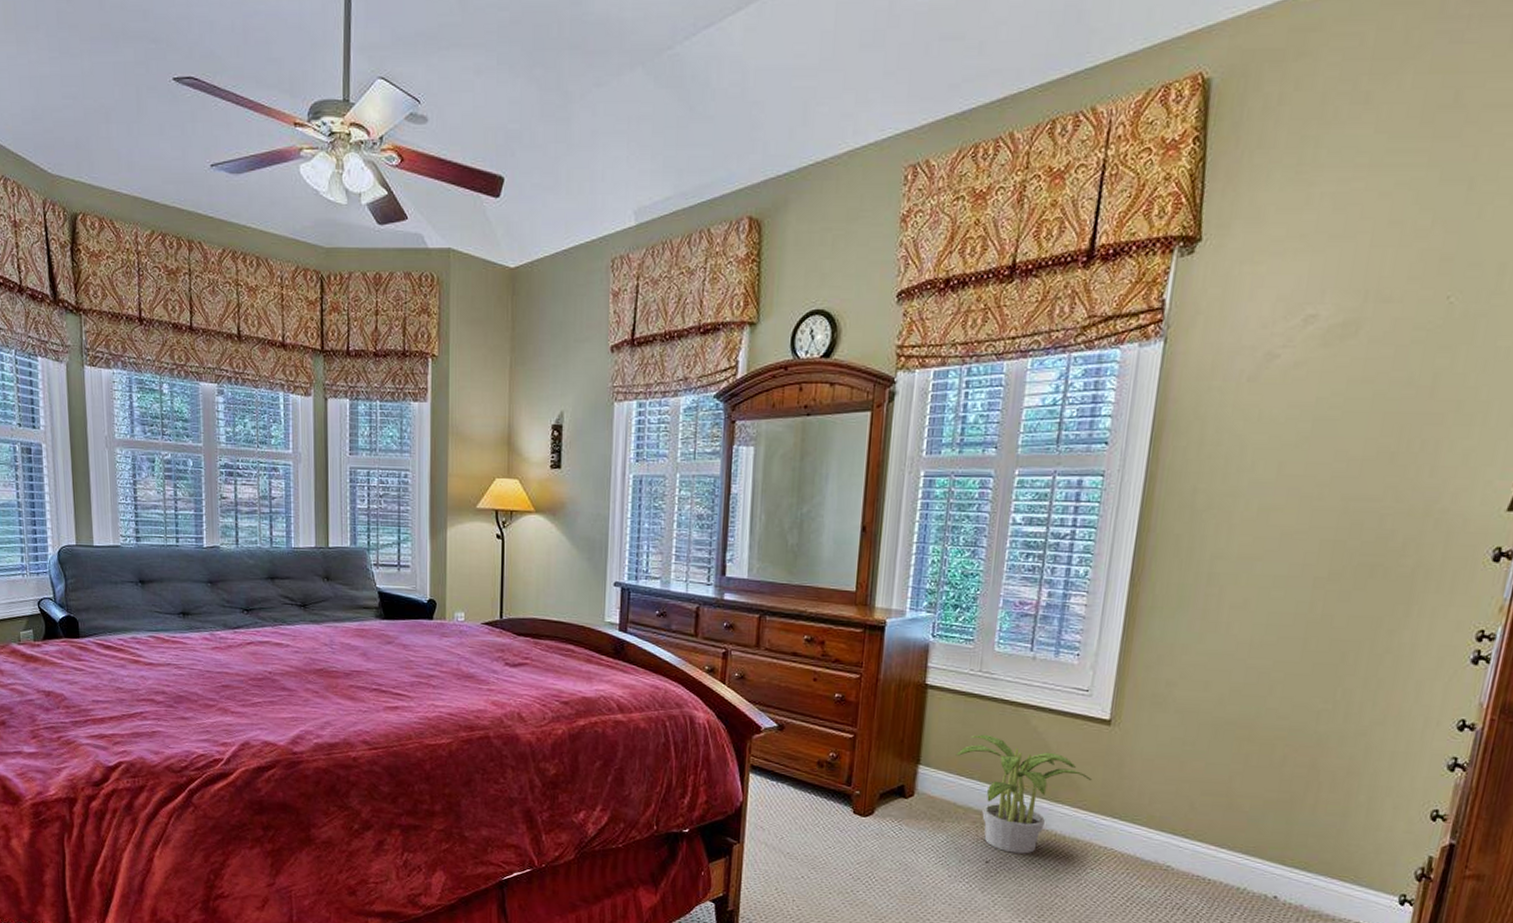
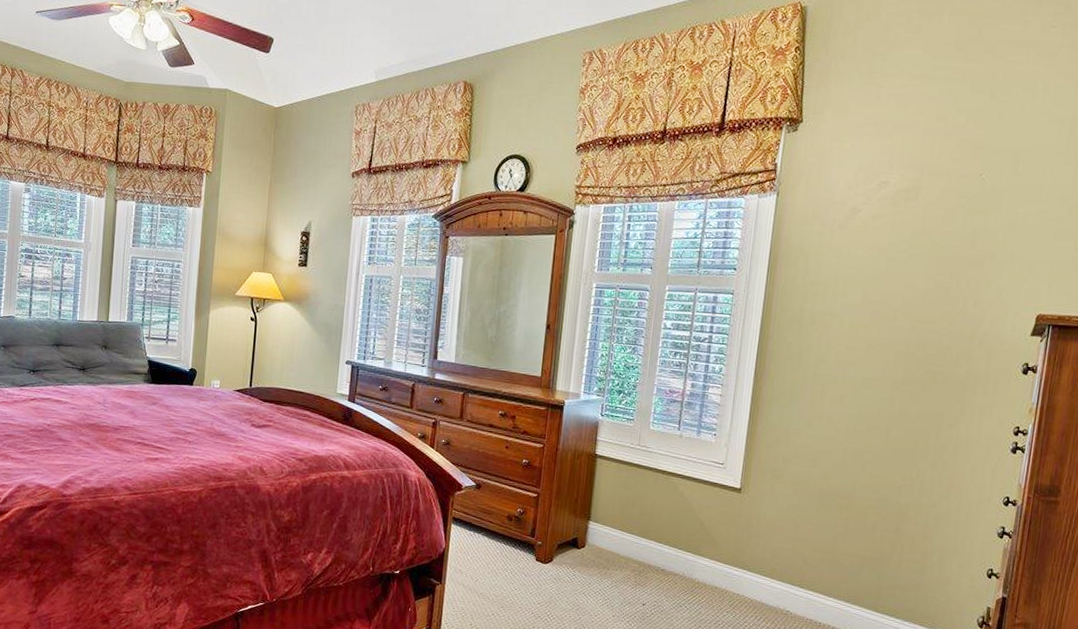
potted plant: present [955,735,1093,854] -> none [619,497,727,599]

